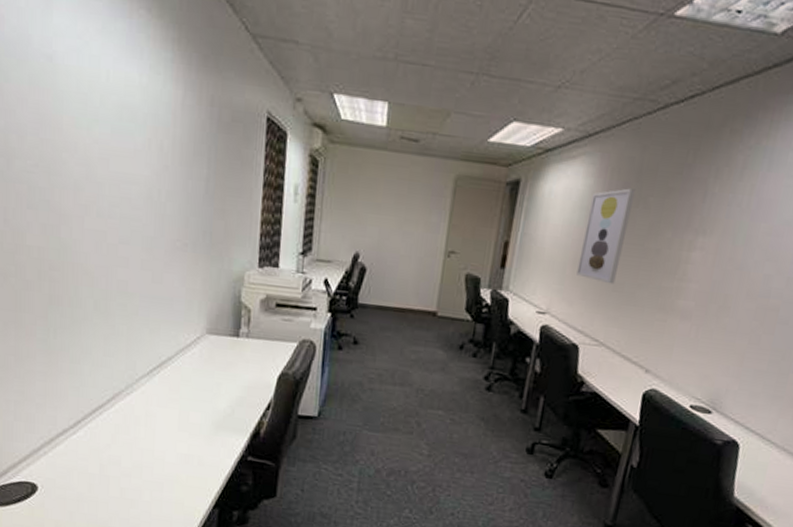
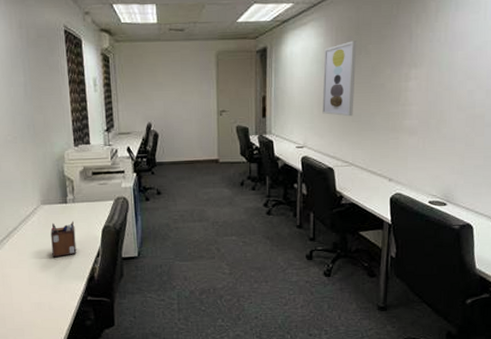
desk organizer: none [211,358,245,403] -> present [50,221,77,258]

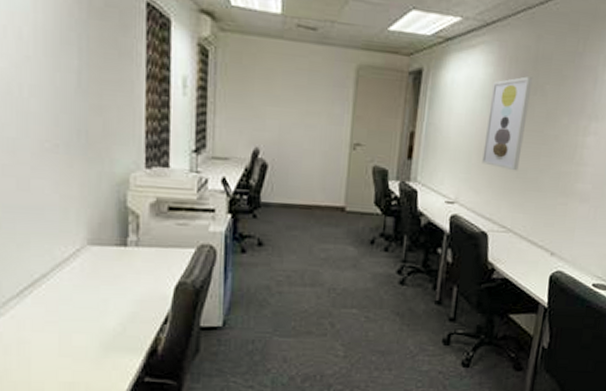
desk organizer: present [50,221,77,258] -> none [98,271,136,321]

